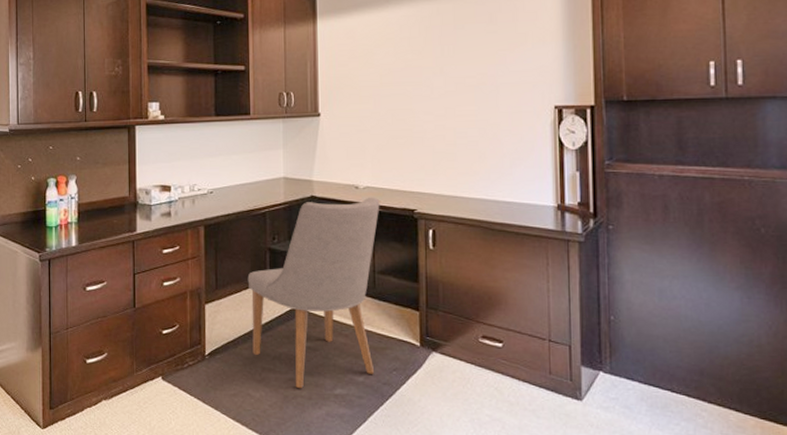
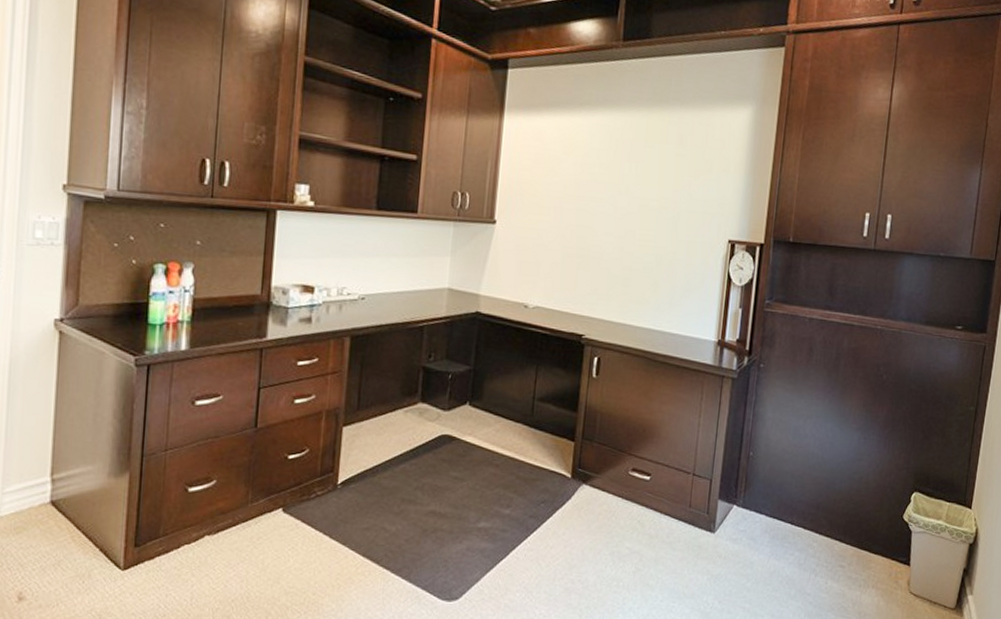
chair: present [247,197,380,389] -> none [393,317,549,522]

